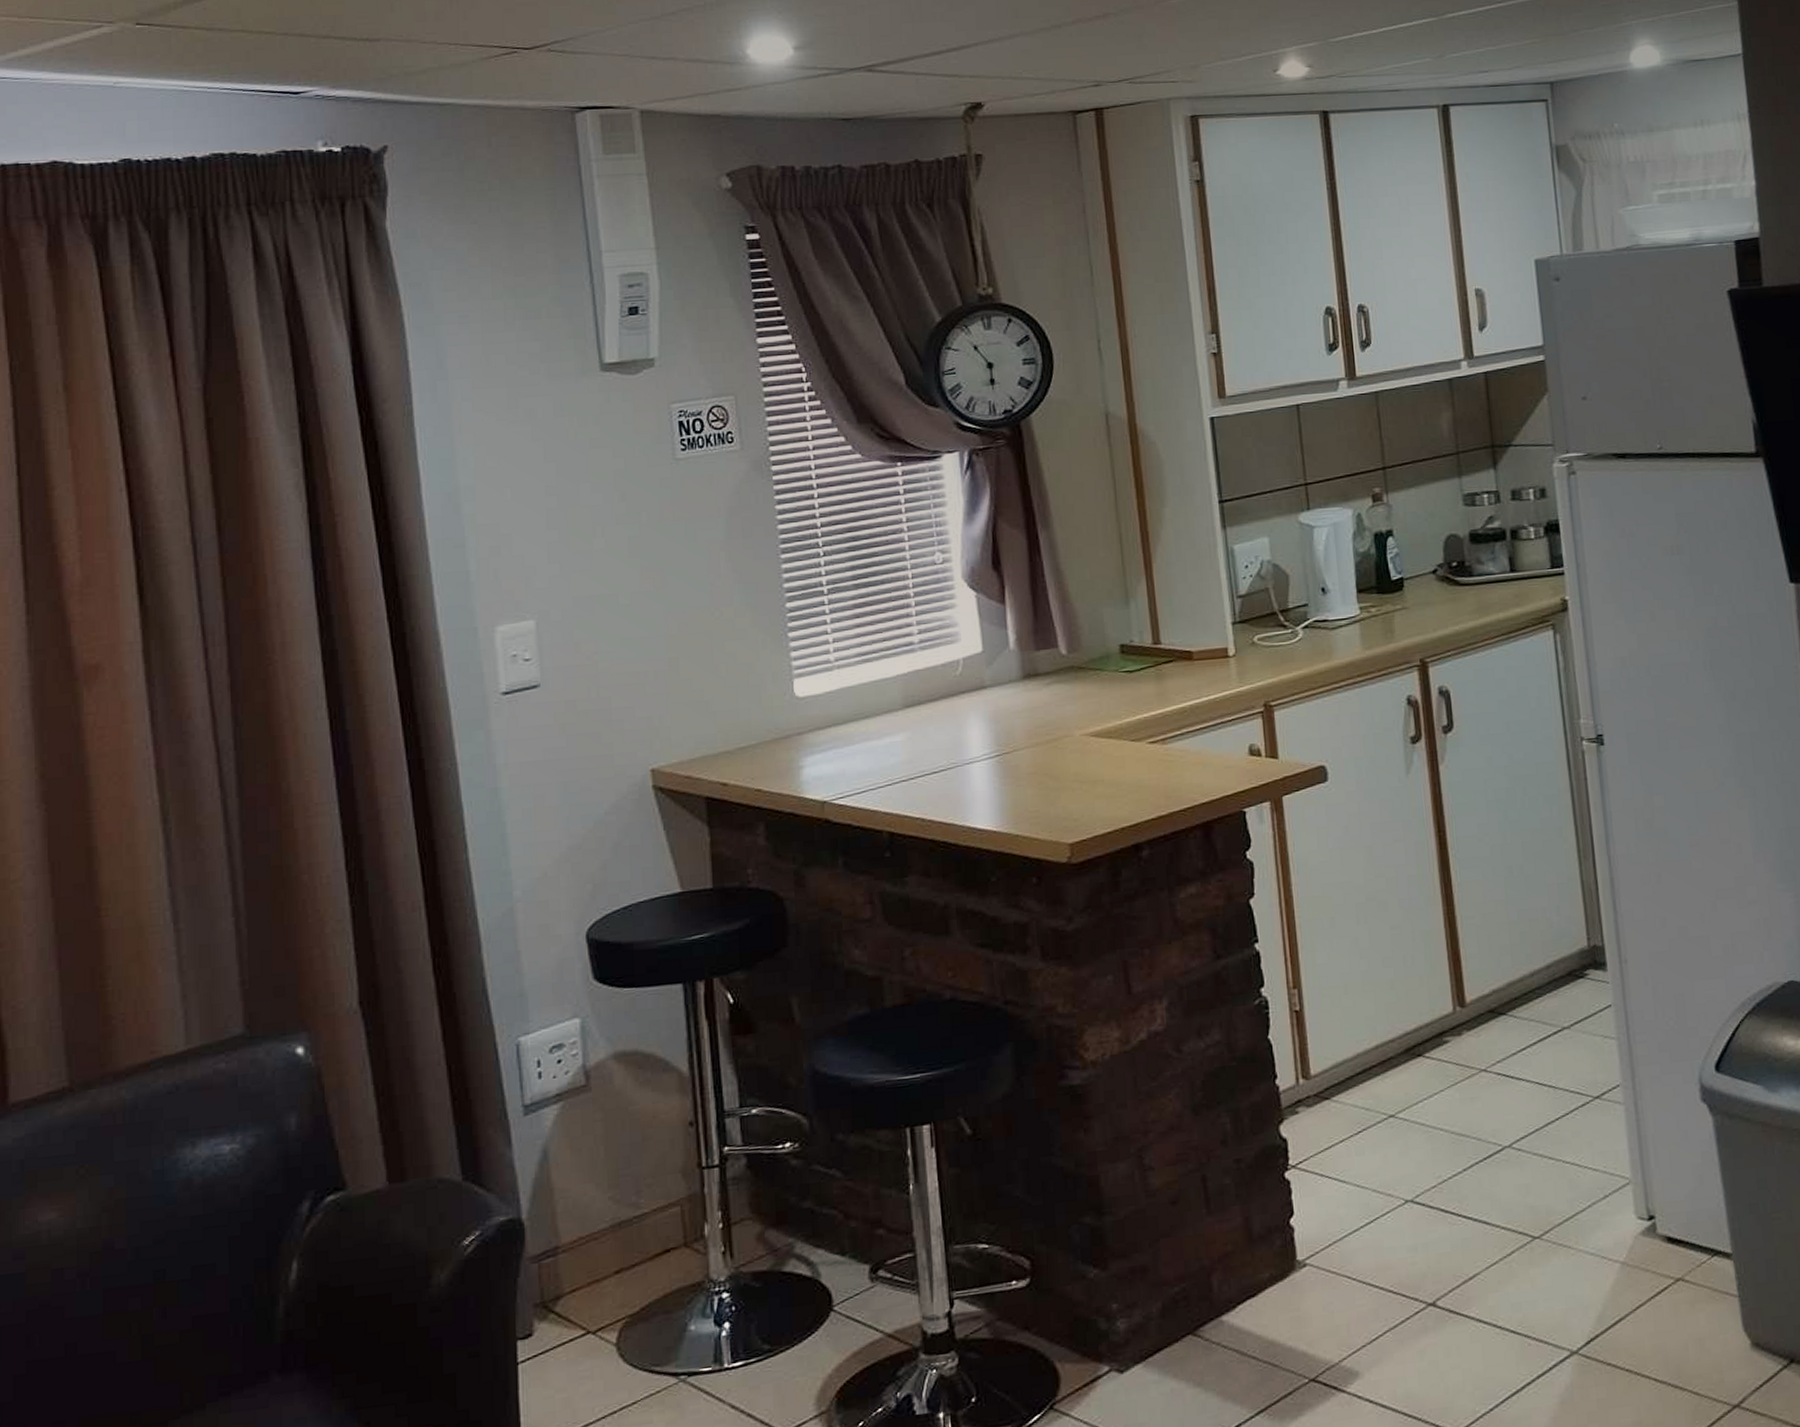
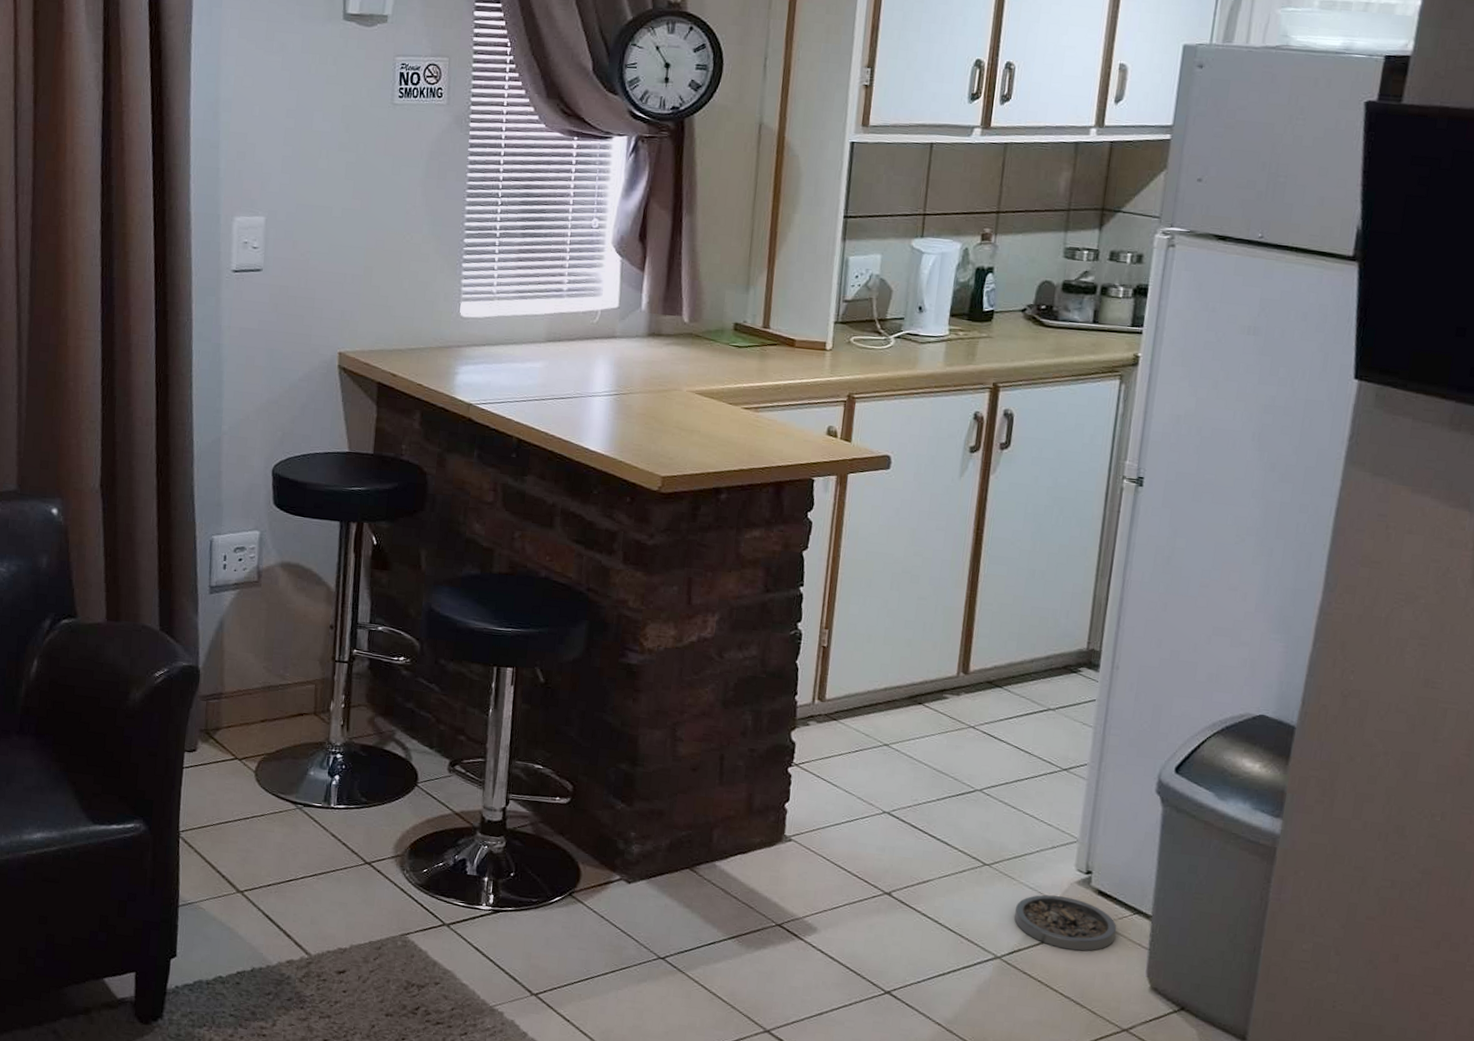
pet bowl: none [1580,1254,1699,1322] -> present [1014,894,1117,951]

